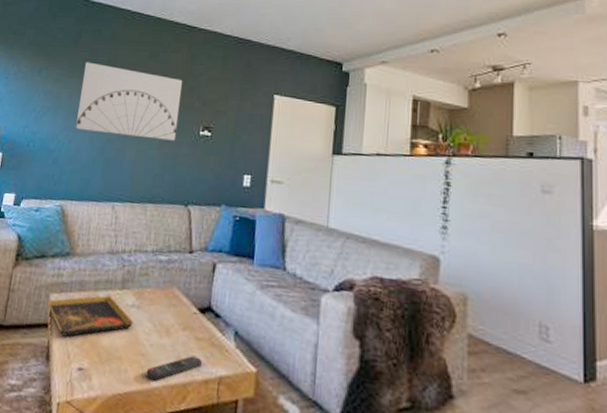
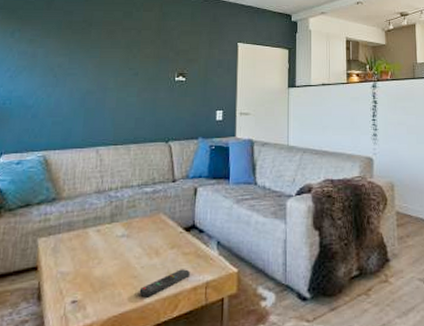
decorative tray: present [46,295,134,337] -> none [34,231,124,275]
wall art: present [75,62,183,141] -> none [53,22,157,88]

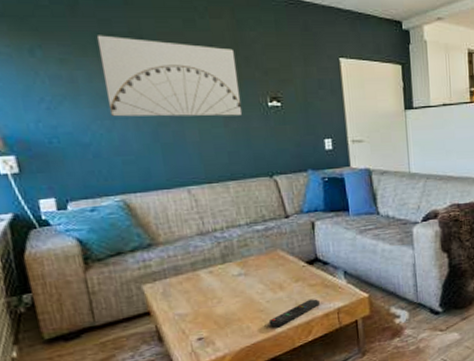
wall art: none [53,22,157,88] -> present [96,35,243,117]

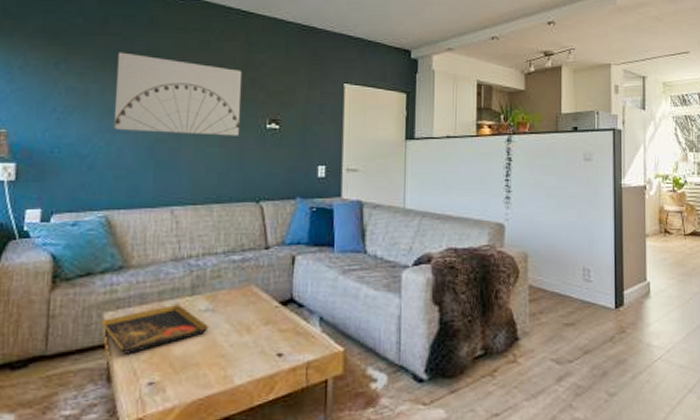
decorative tray: none [140,272,245,318] -> present [99,305,209,354]
remote control: present [268,299,320,328] -> none [228,348,288,379]

